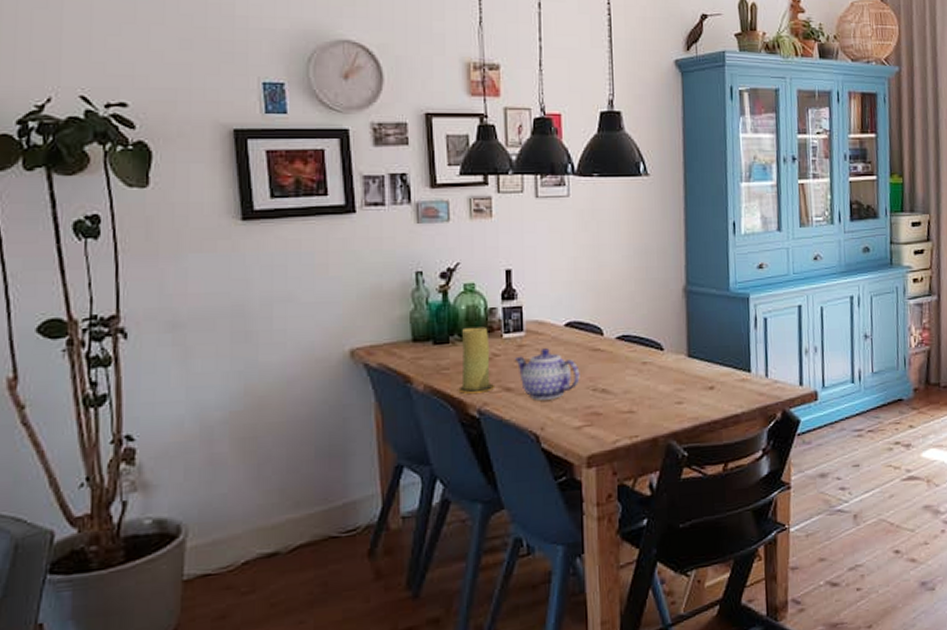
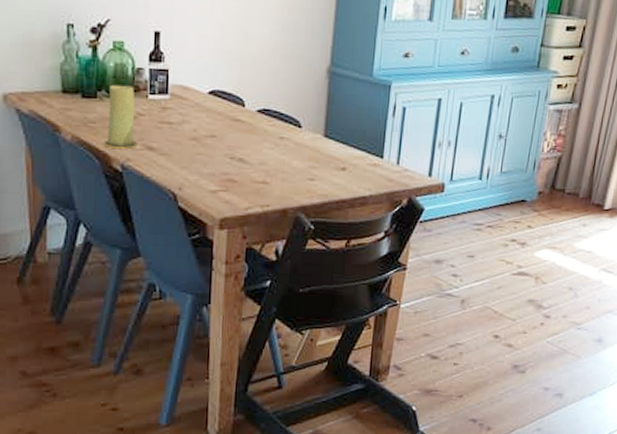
teapot: present [514,348,580,400] -> none [158,113,220,163]

